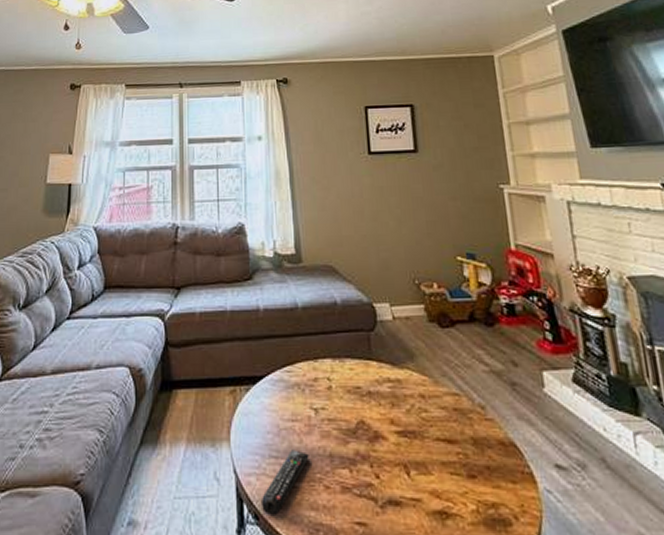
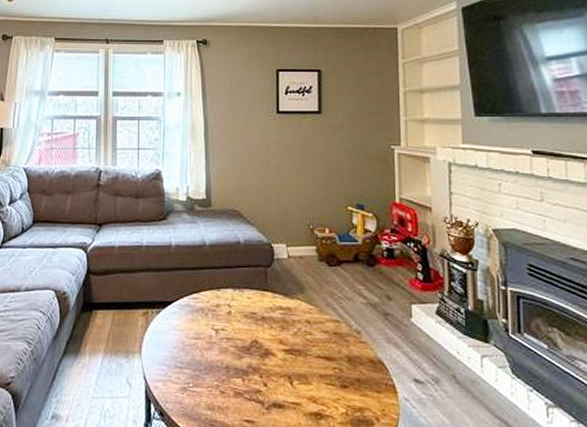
remote control: present [260,449,309,515] -> none [165,362,209,413]

